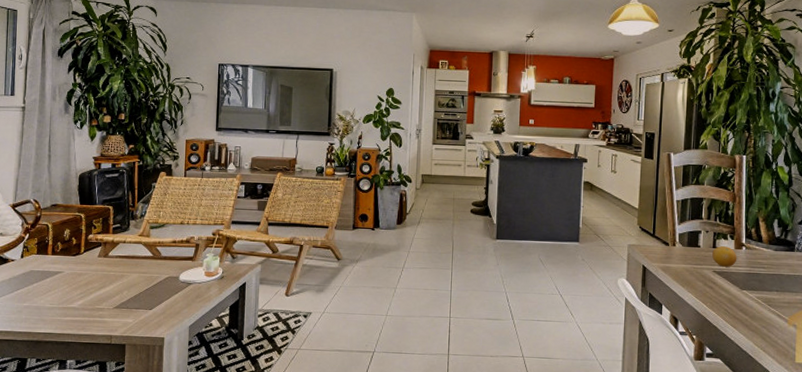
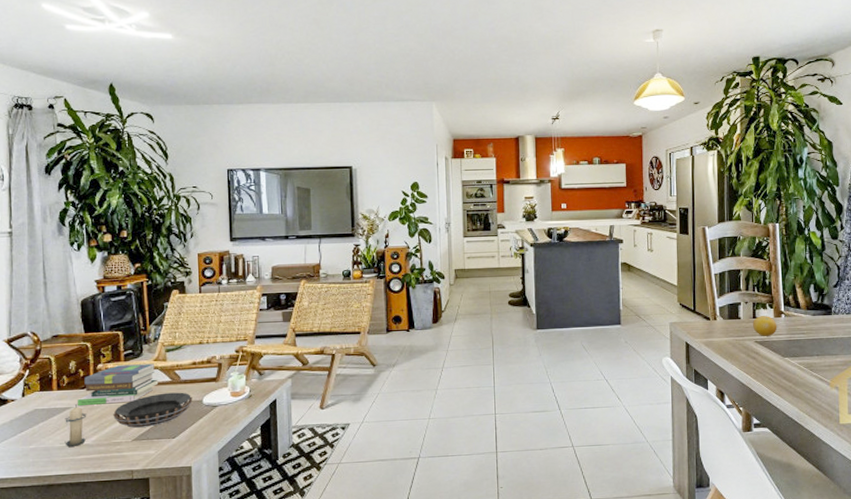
candle: none [54,269,76,308] -> present [65,404,87,447]
books: none [69,237,141,273] -> present [78,364,159,407]
decorative bowl: none [99,266,170,297] -> present [113,392,193,428]

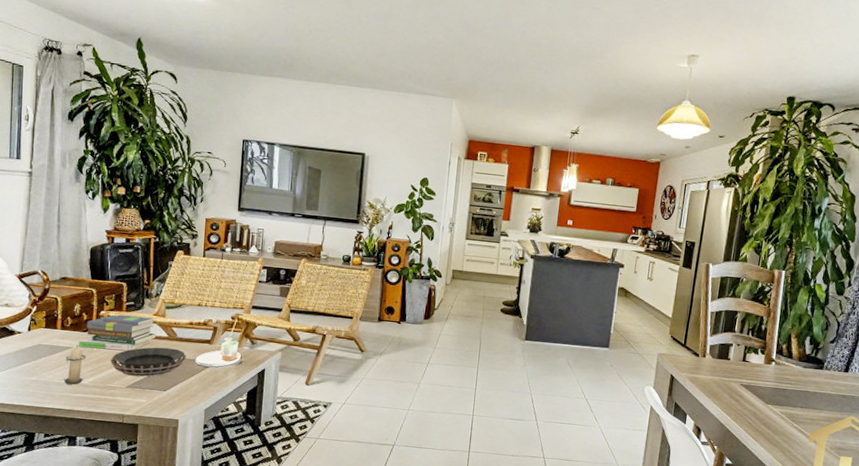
fruit: present [753,316,777,336] -> none [741,360,766,381]

